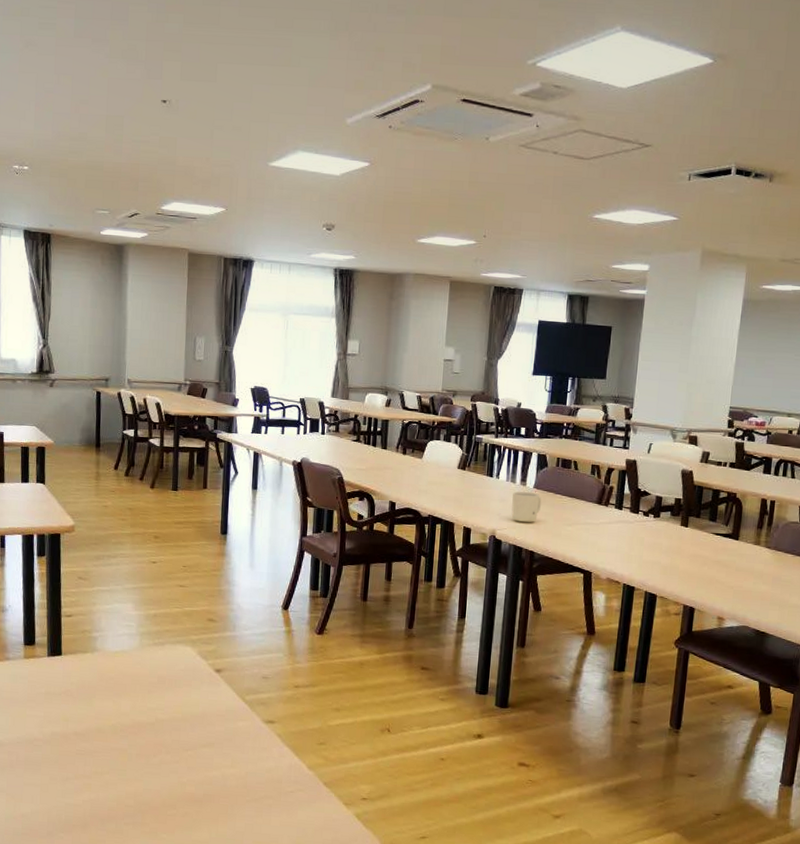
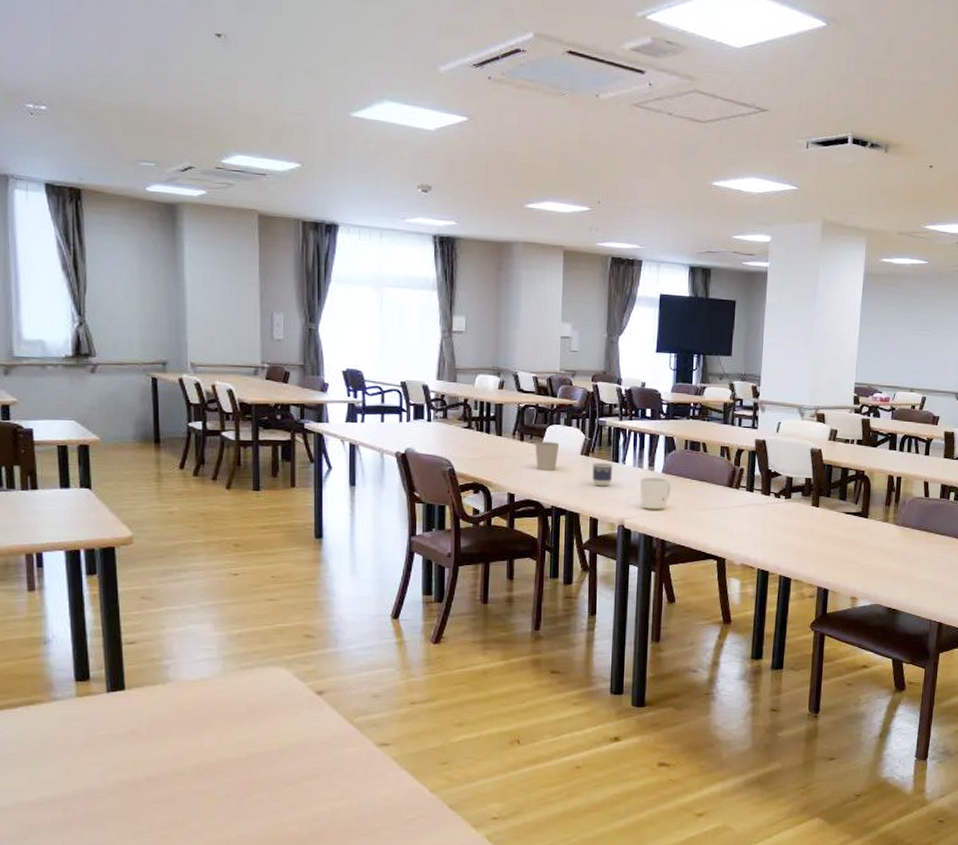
dixie cup: none [416,455,438,482] -> present [535,441,559,470]
cup: none [467,476,488,499] -> present [592,462,613,487]

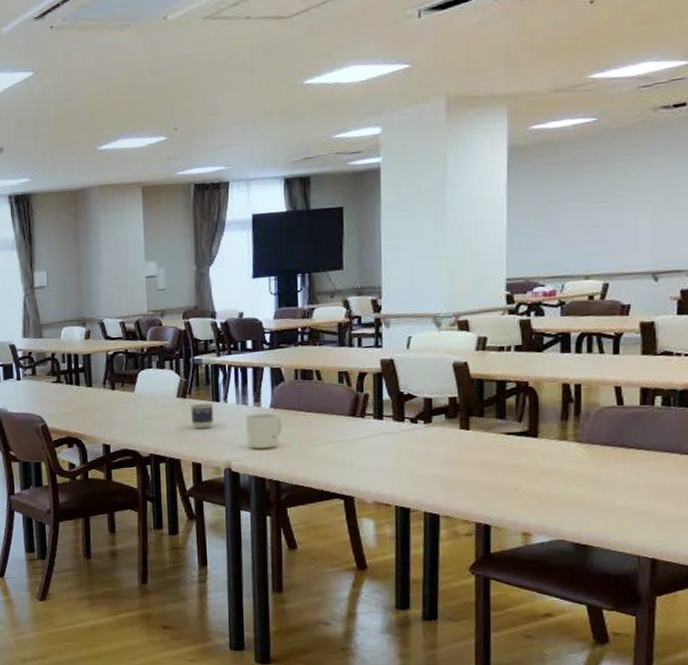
dixie cup: present [535,441,559,470] -> none [127,387,153,418]

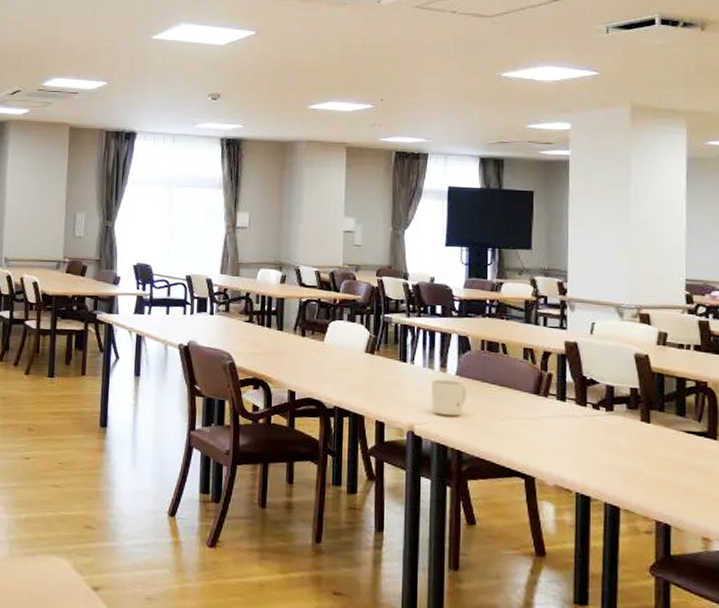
cup: present [191,403,214,429] -> none [378,361,401,388]

